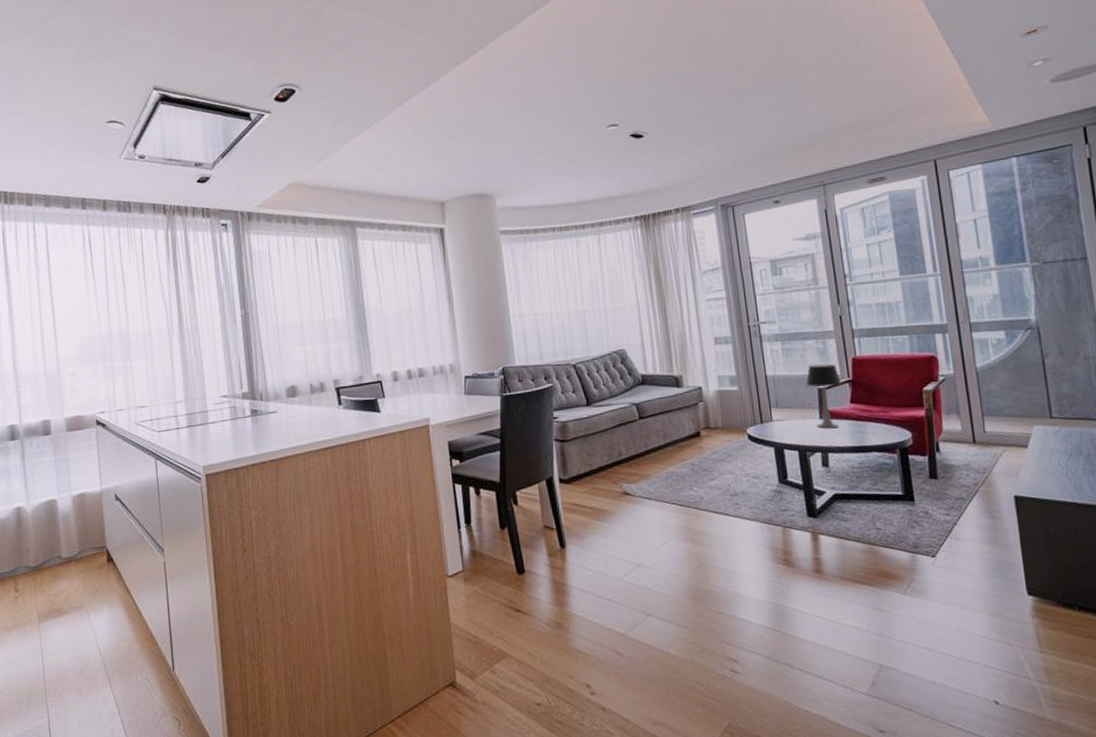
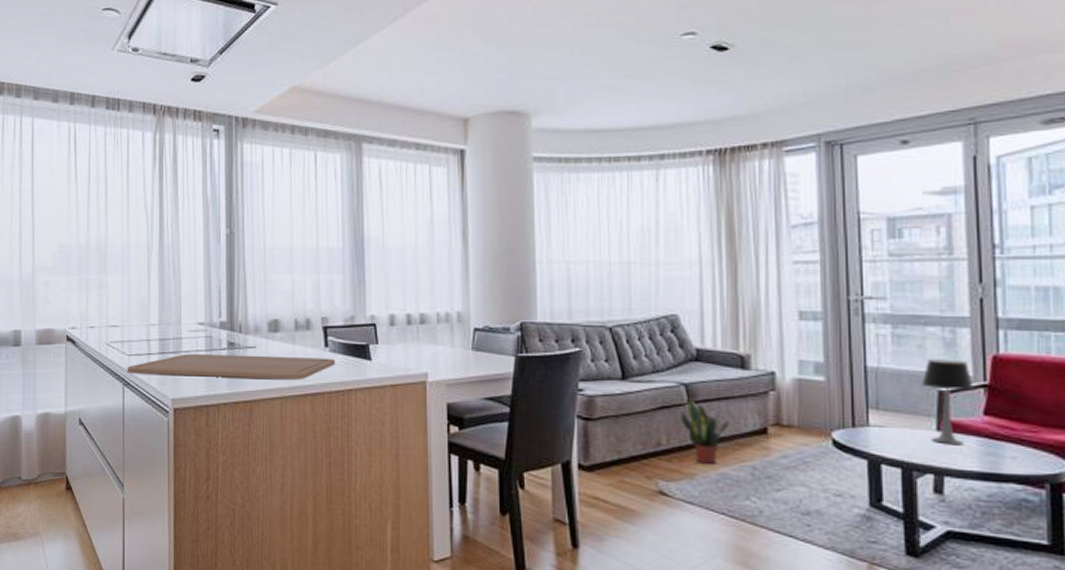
chopping board: none [158,414,350,448] -> present [127,354,336,380]
potted plant: none [634,414,672,466] -> present [679,397,729,464]

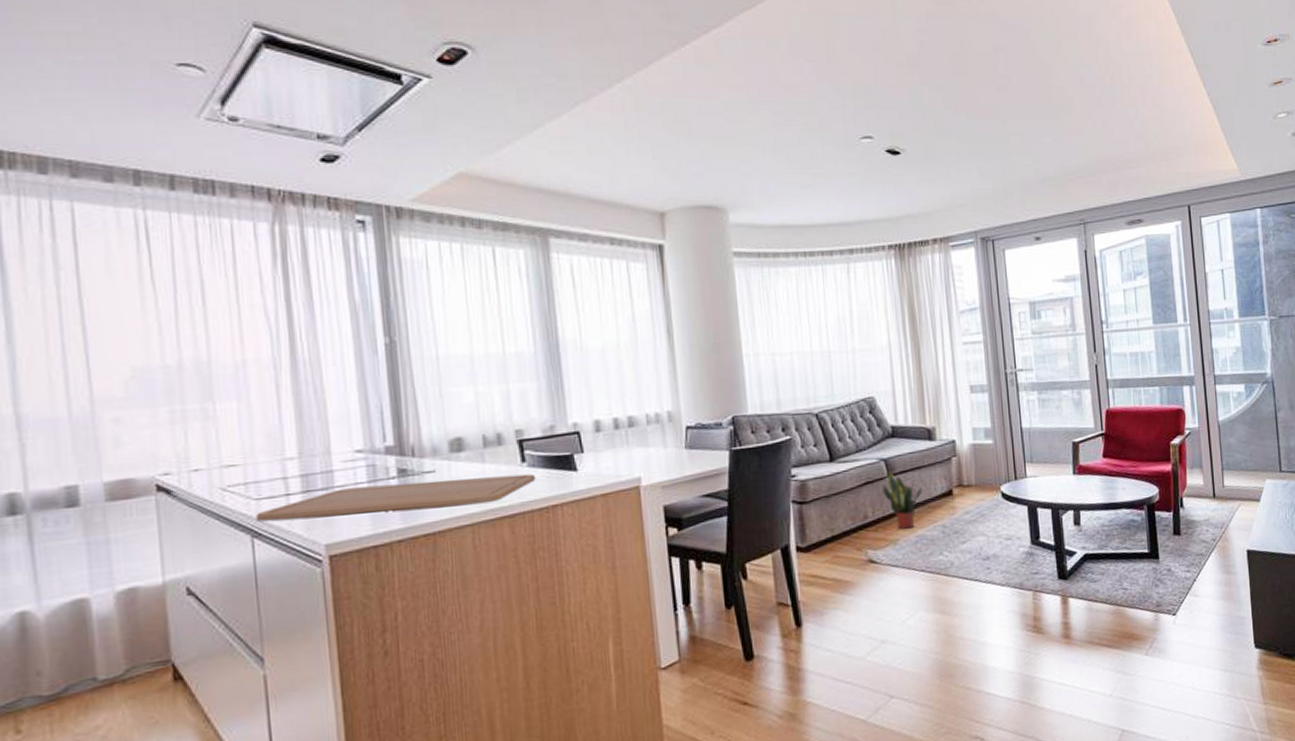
table lamp: present [921,359,974,446] -> none [1060,415,1095,485]

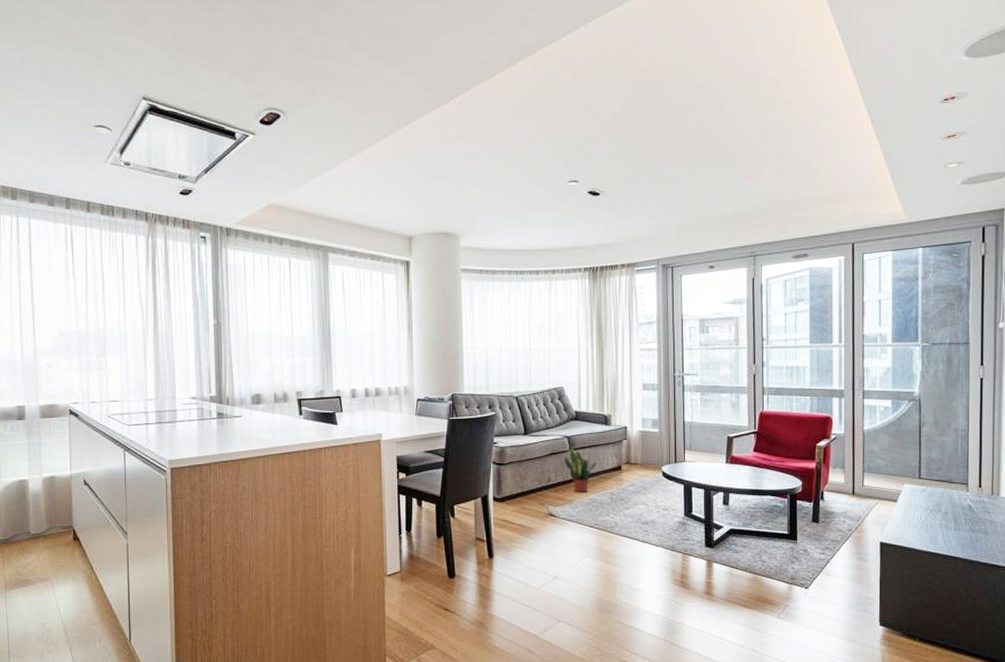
chopping board: present [256,473,536,522] -> none [127,423,308,442]

